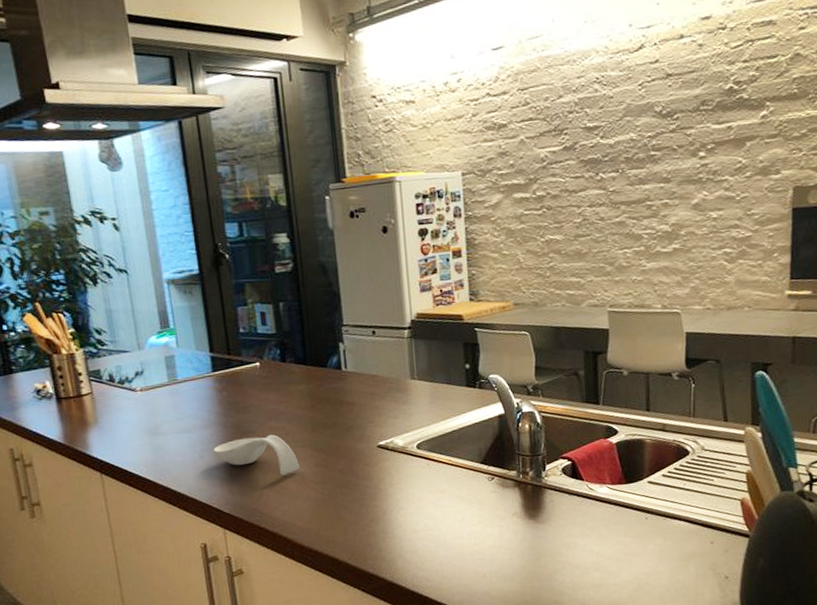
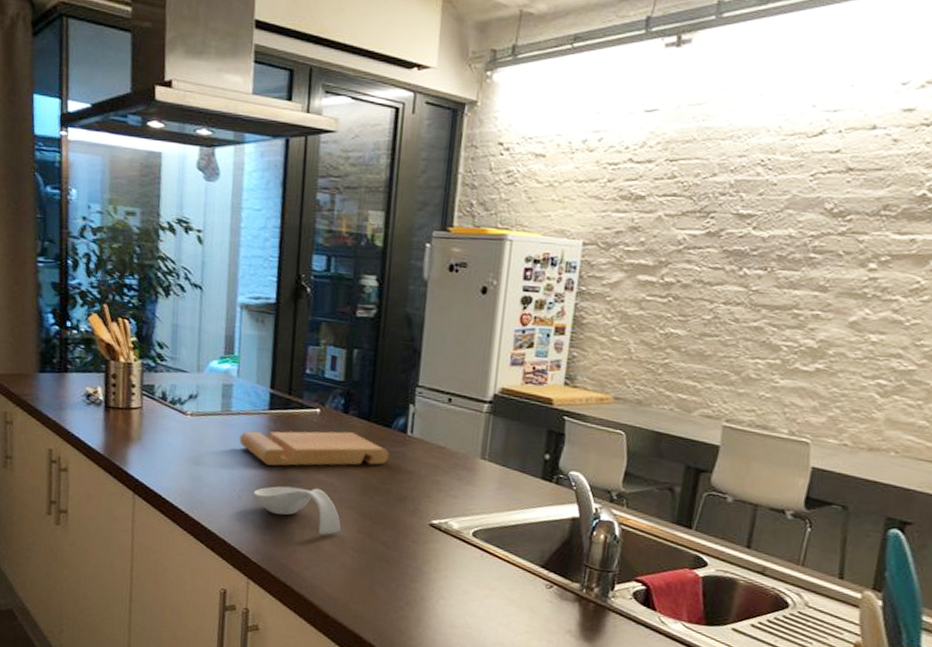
cutting board: none [190,378,330,423] -> present [239,431,389,466]

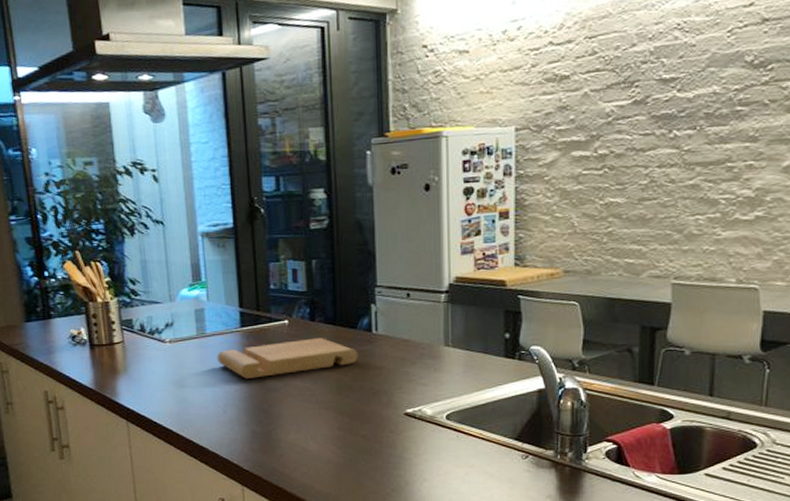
spoon rest: present [253,486,341,535] -> none [236,394,322,437]

